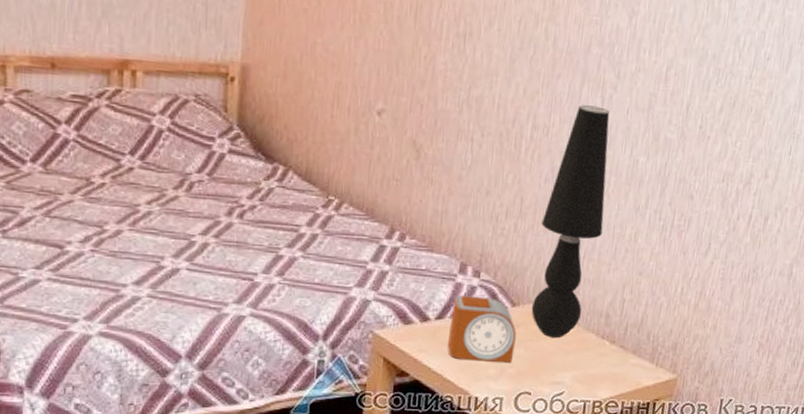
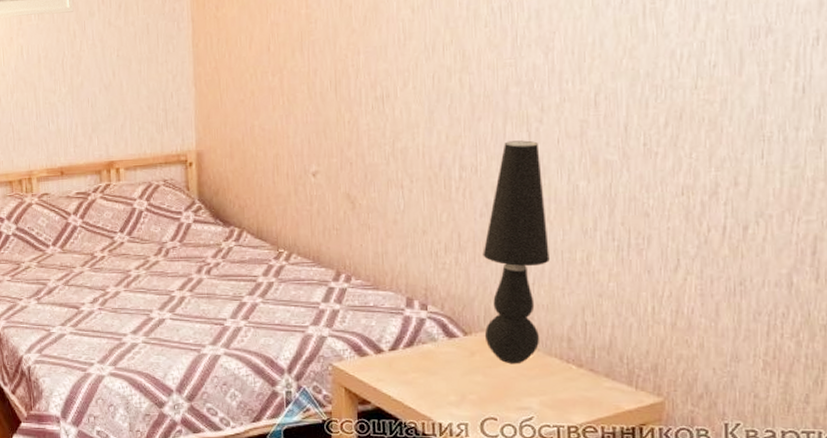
alarm clock: present [447,295,516,364] -> none [403,327,473,390]

